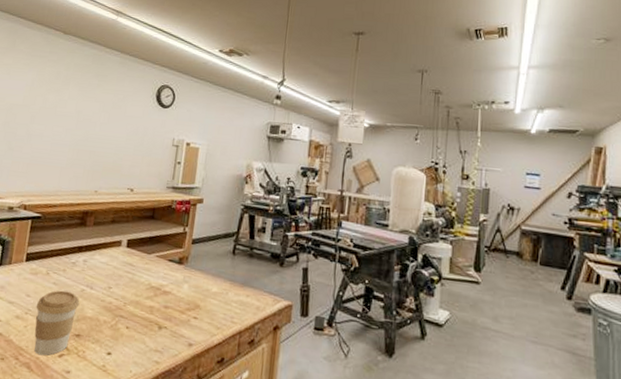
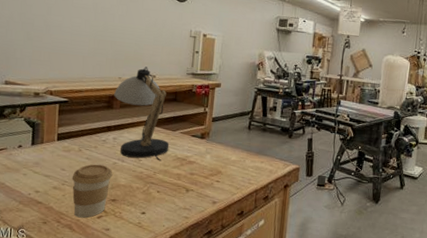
desk lamp: none [88,179,144,290] -> present [114,66,170,162]

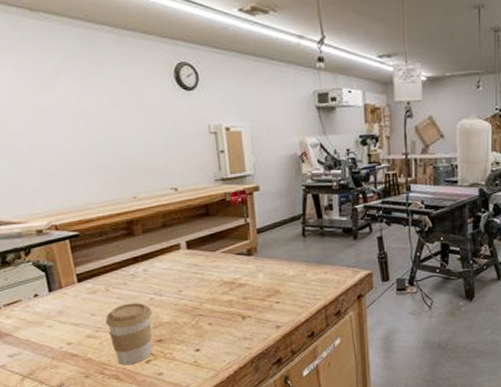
desk lamp: present [114,66,170,162] -> none [132,179,212,290]

